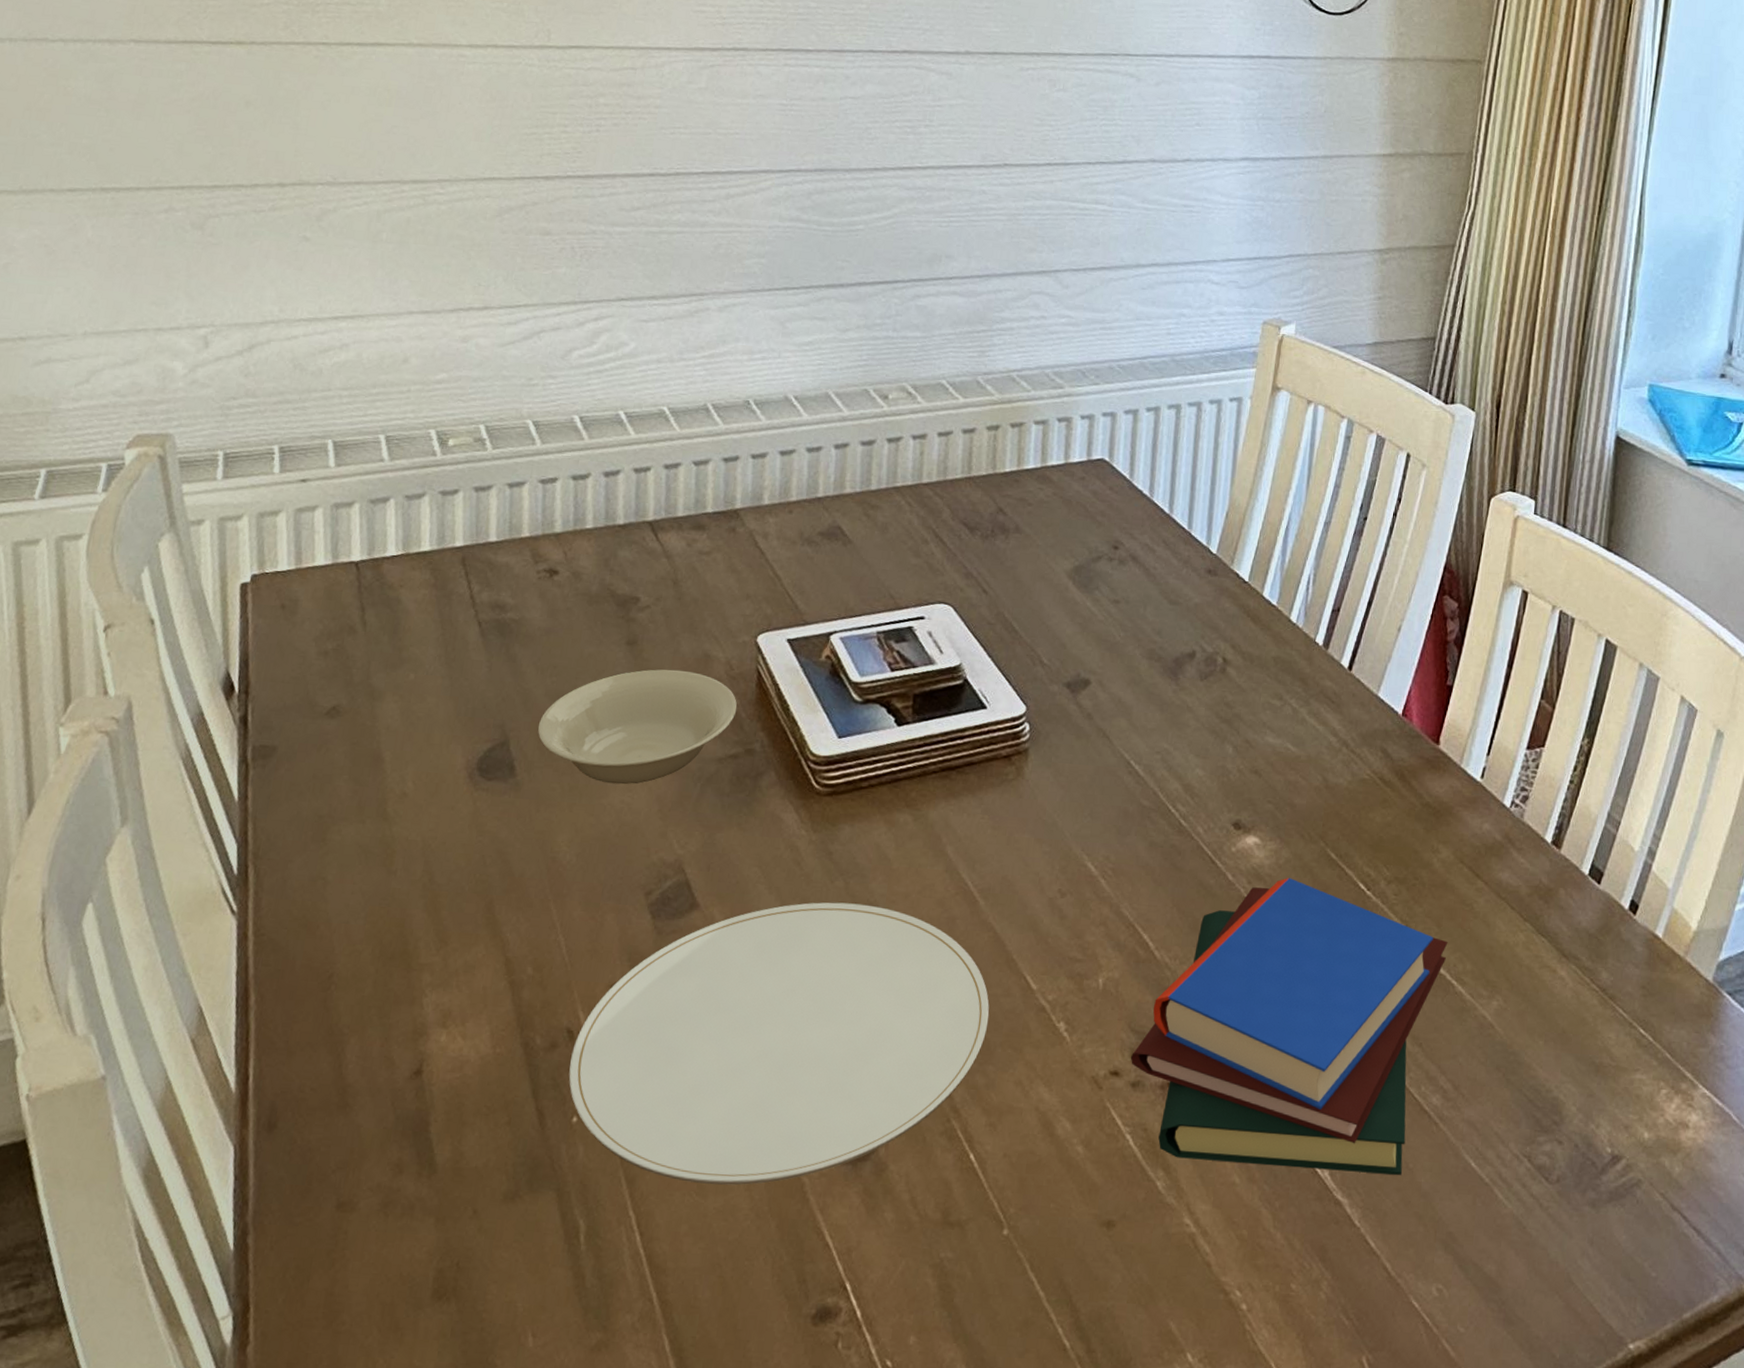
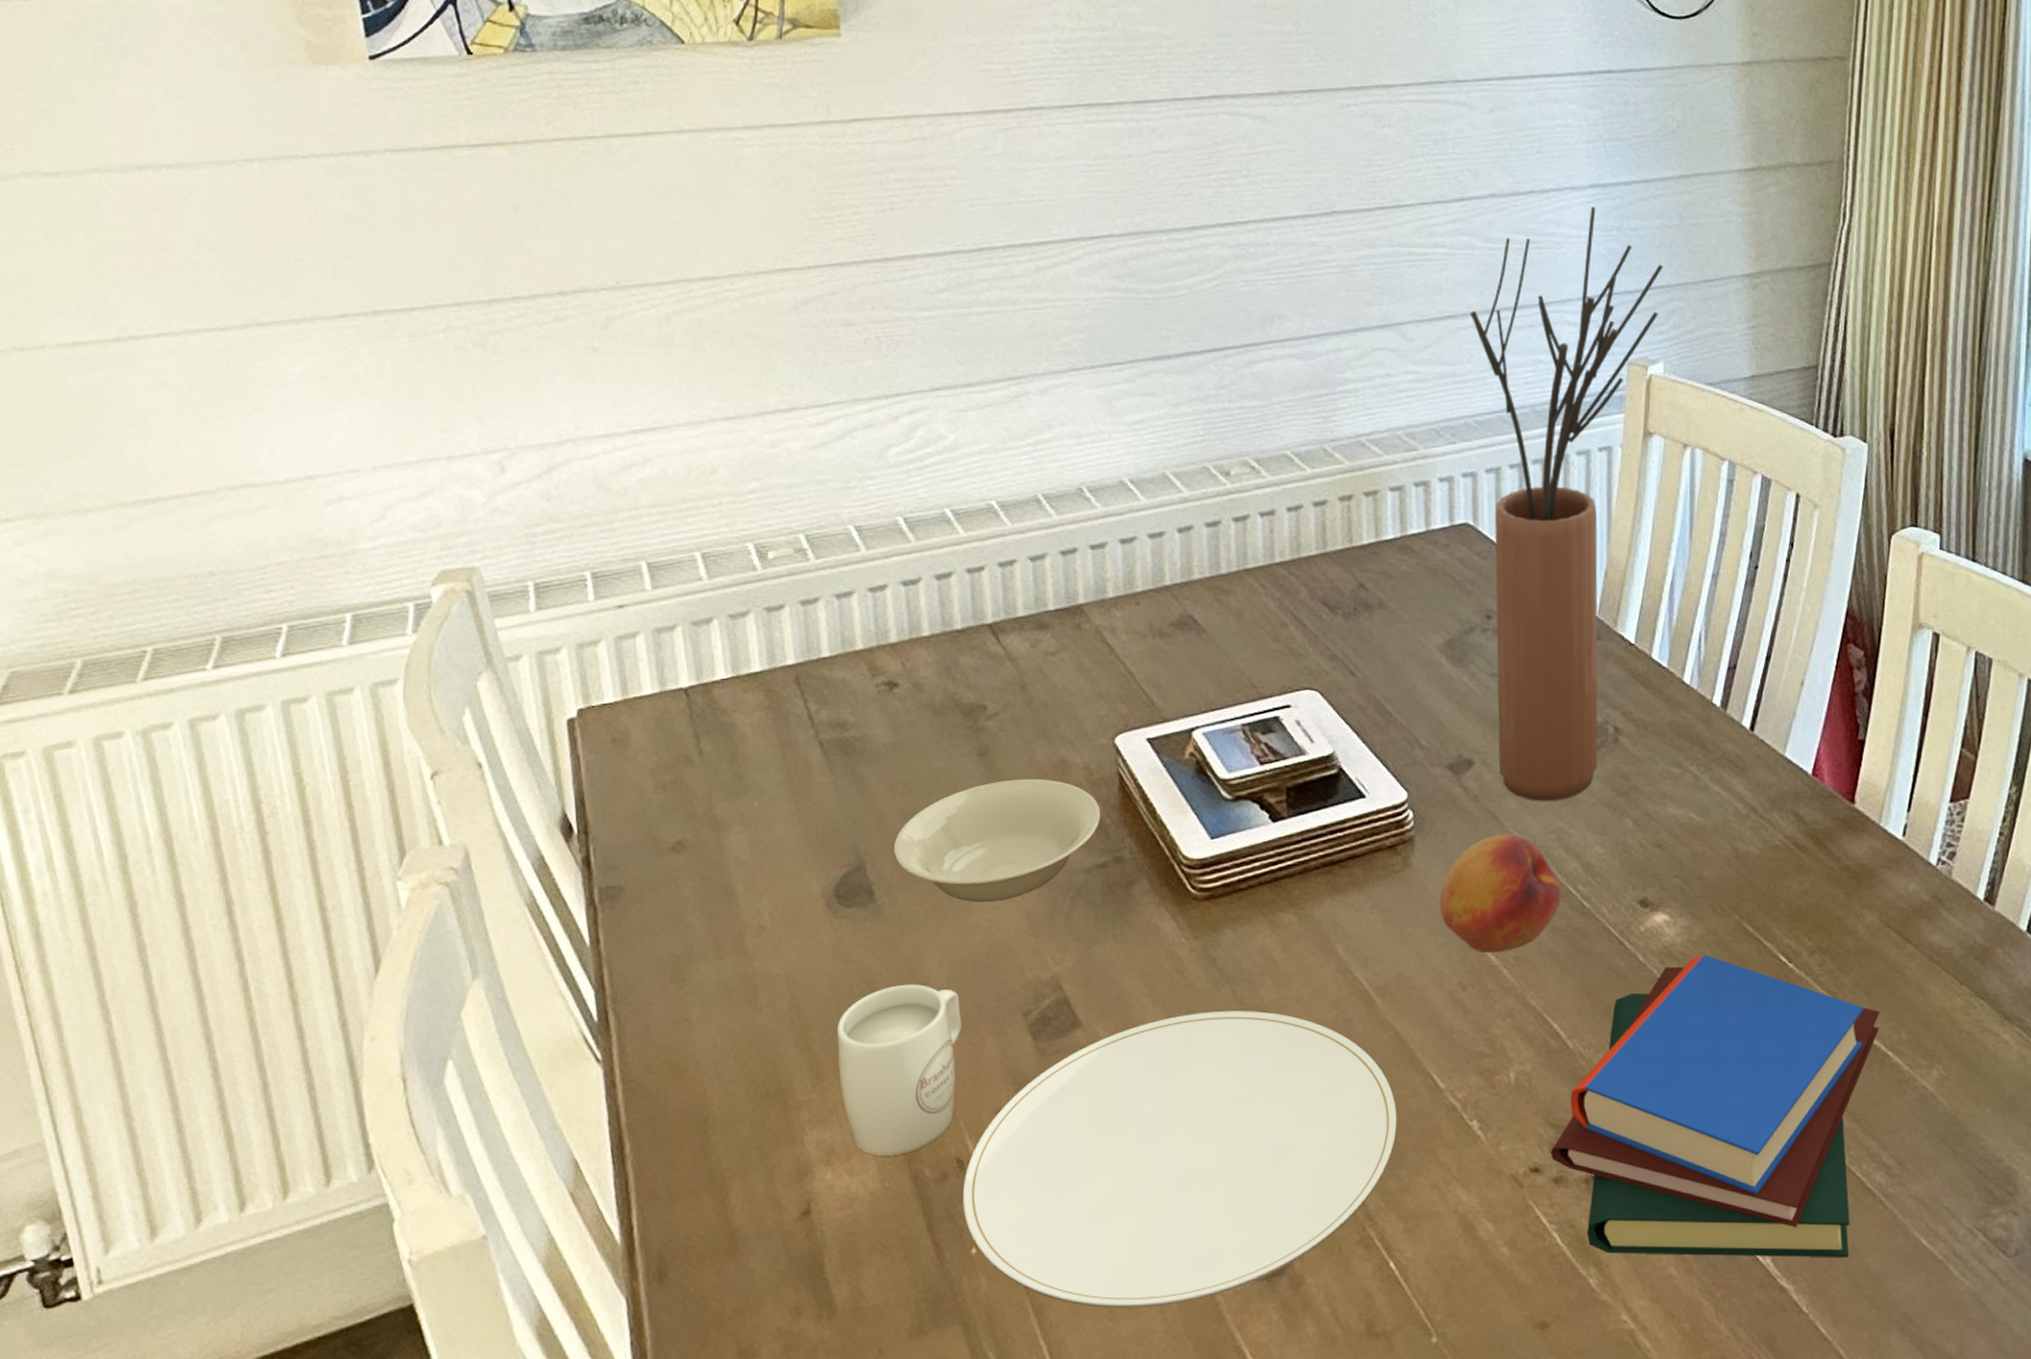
mug: none [463,857,586,1022] -> present [836,984,962,1156]
fruit: none [1046,751,1162,864] -> present [1440,834,1561,953]
vase: none [1113,178,1303,723] -> present [1469,207,1664,801]

